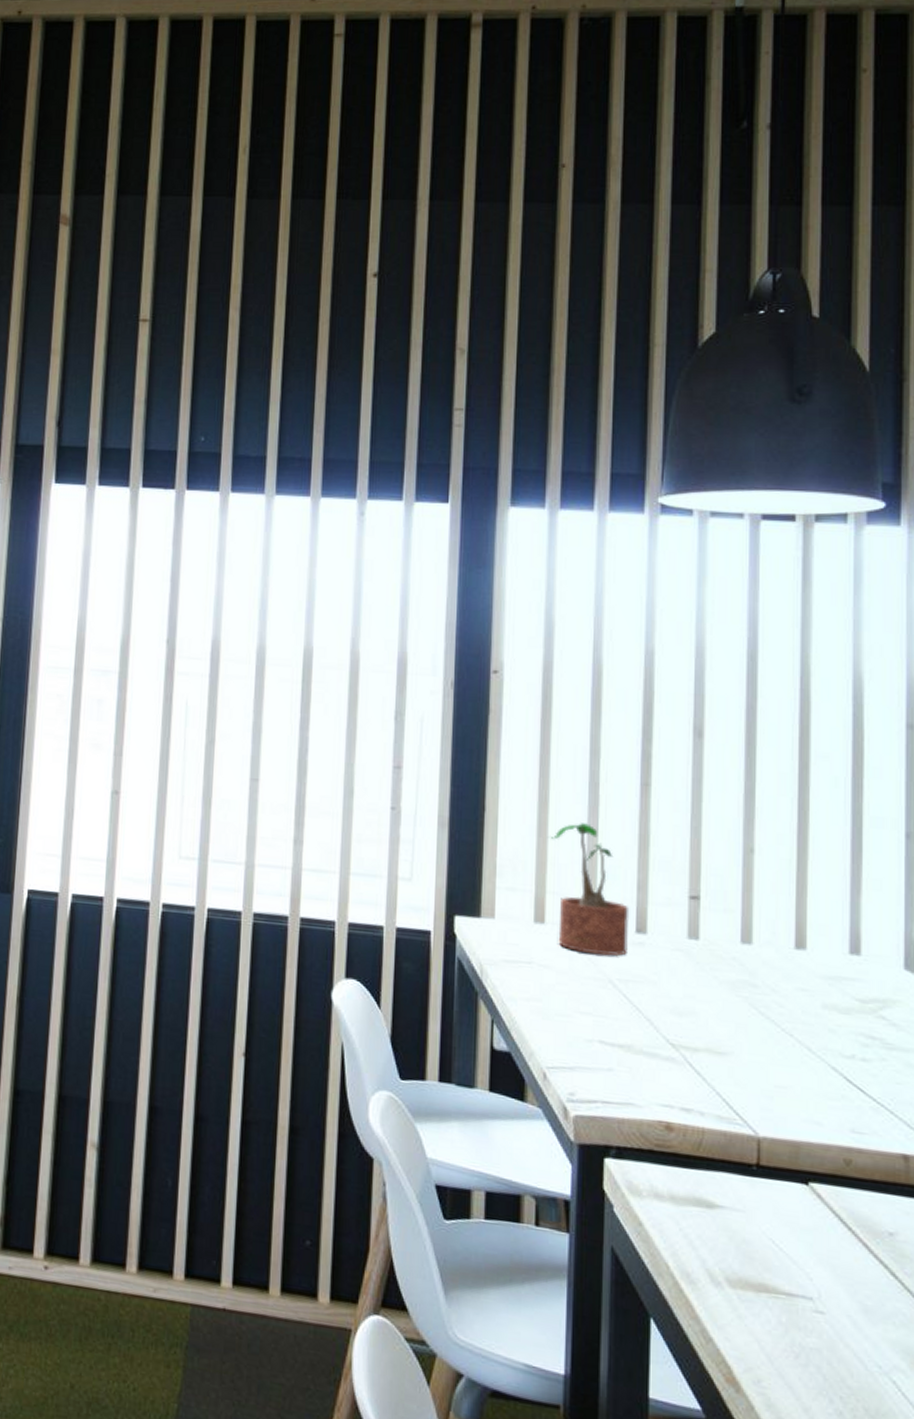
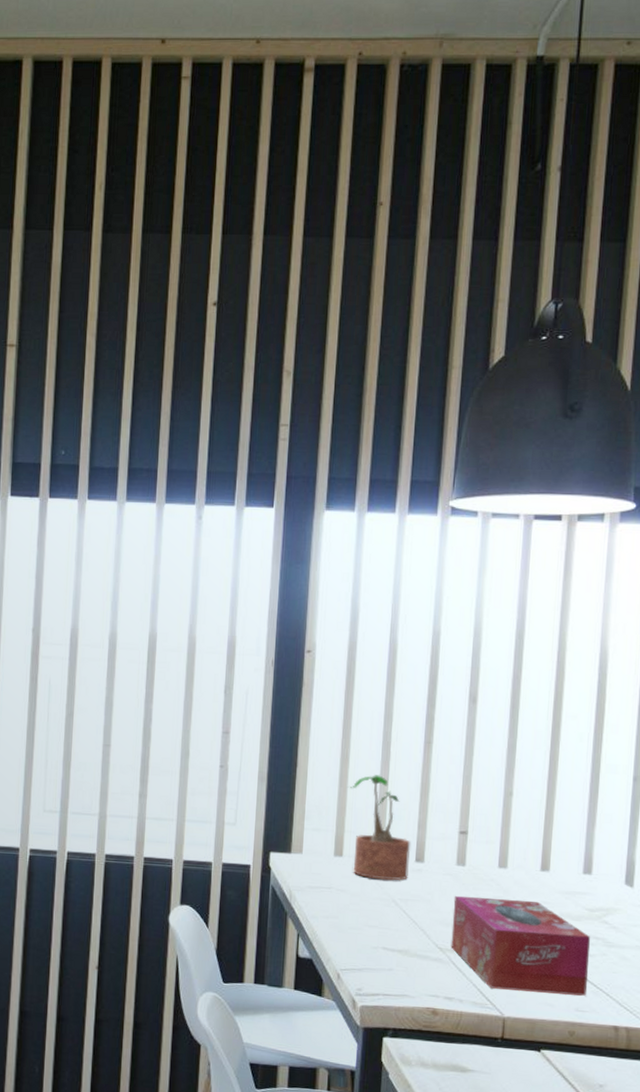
tissue box: none [685,976,865,1113] -> present [451,895,591,996]

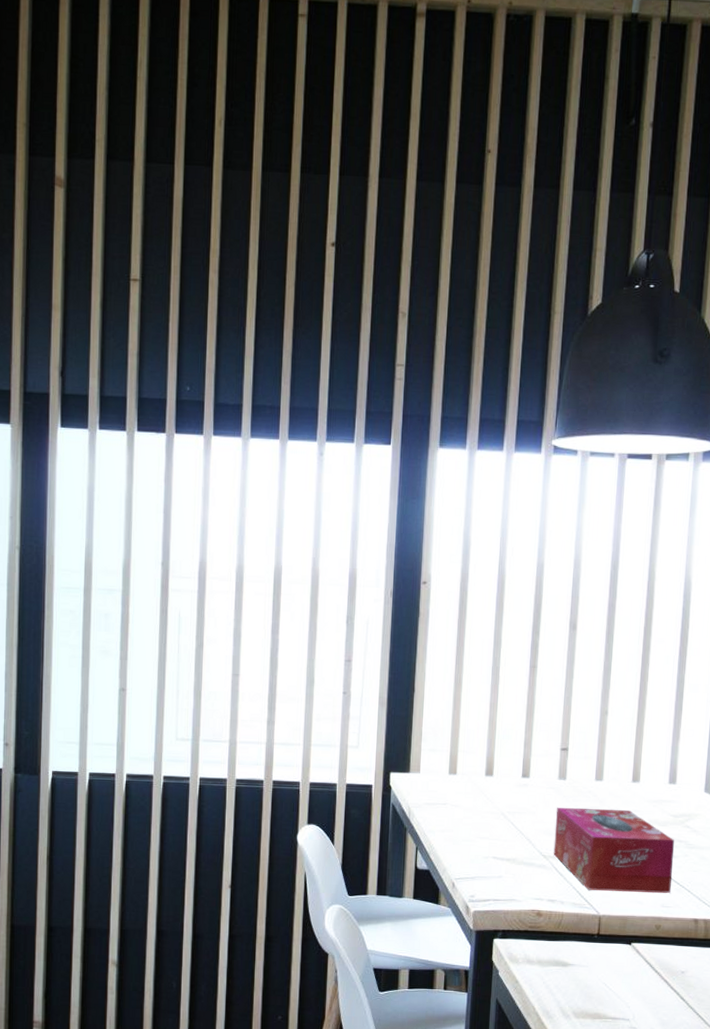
potted plant: present [350,775,411,881] -> none [463,698,518,796]

